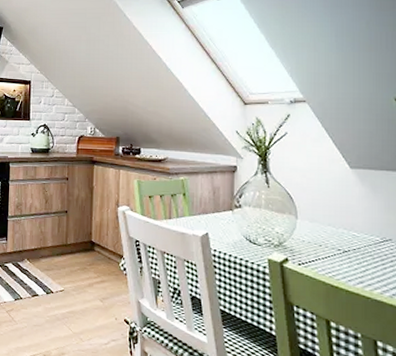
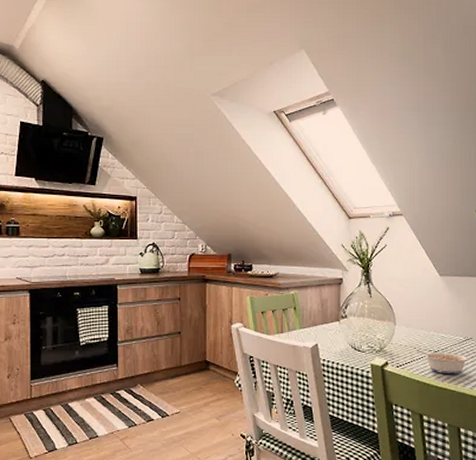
legume: none [321,247,388,279] -> present [416,349,469,374]

